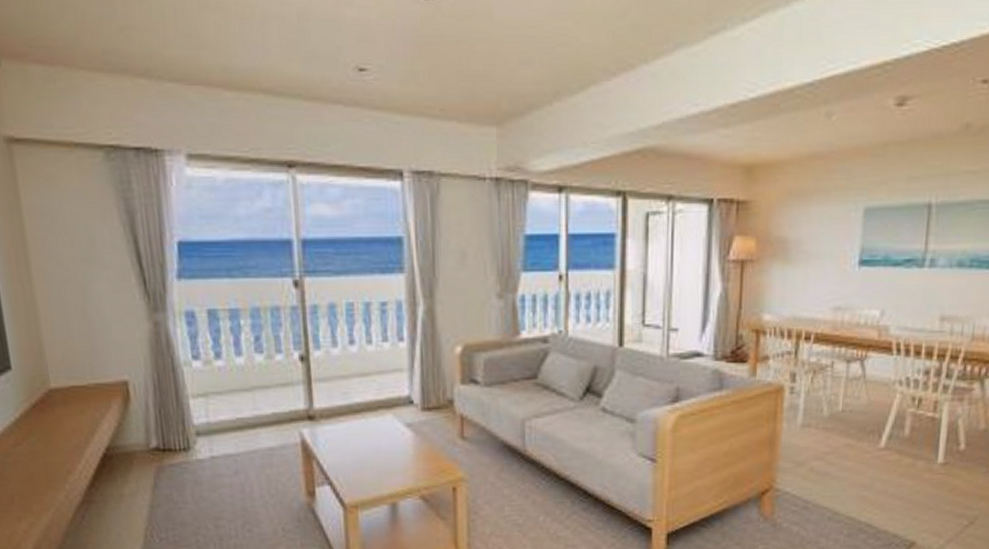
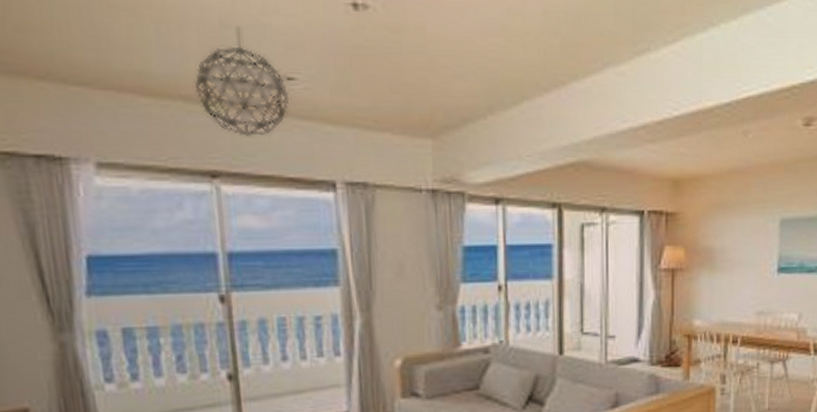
pendant light: none [273,19,361,127] -> present [194,26,290,136]

